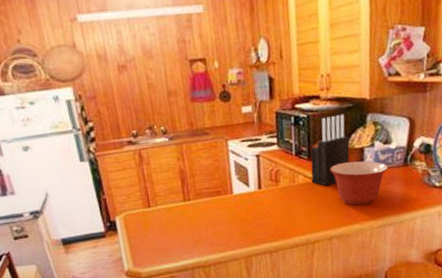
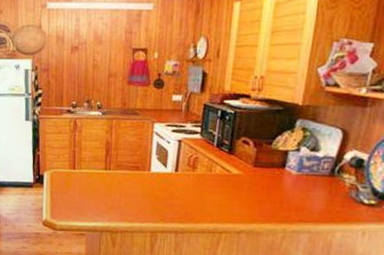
knife block: present [310,114,350,186] -> none [228,115,274,181]
mixing bowl: present [330,161,389,206] -> none [249,162,312,207]

